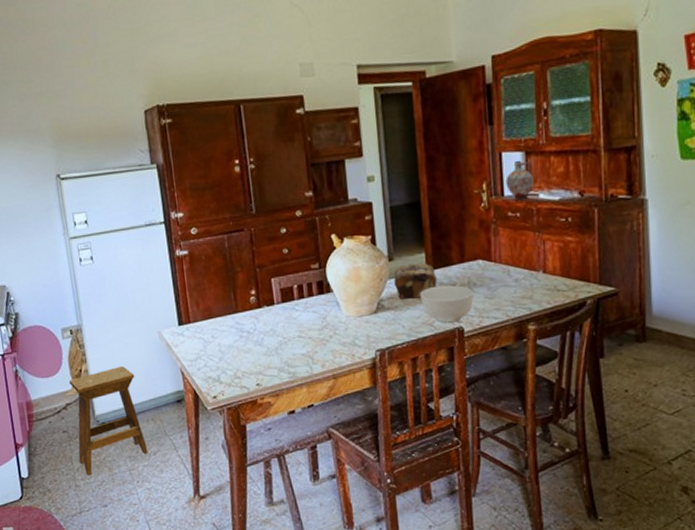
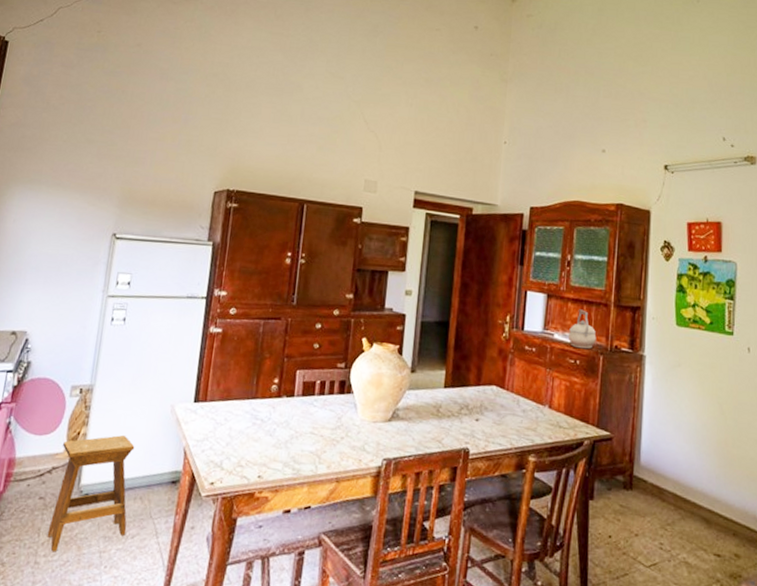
bread loaf: present [394,263,437,299] -> none [412,378,453,413]
bowl: present [420,285,474,323] -> none [434,404,484,443]
ceramic jug: present [506,160,534,200] -> none [527,300,551,336]
kettle: none [554,161,588,205] -> present [567,309,597,349]

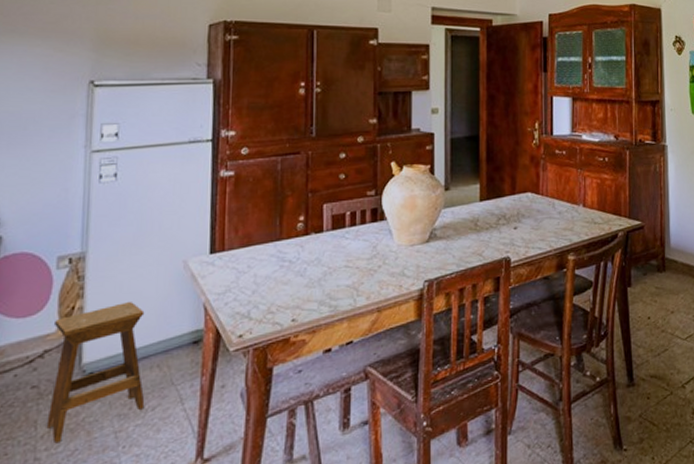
kettle: present [567,309,597,349] -> none [595,108,622,146]

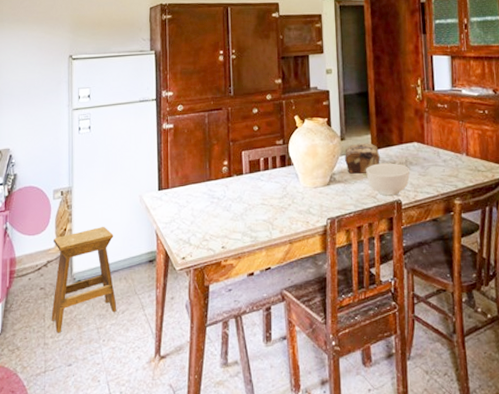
bread loaf: none [449,193,489,229] -> present [345,143,380,174]
bowl: none [472,215,522,253] -> present [366,163,410,196]

